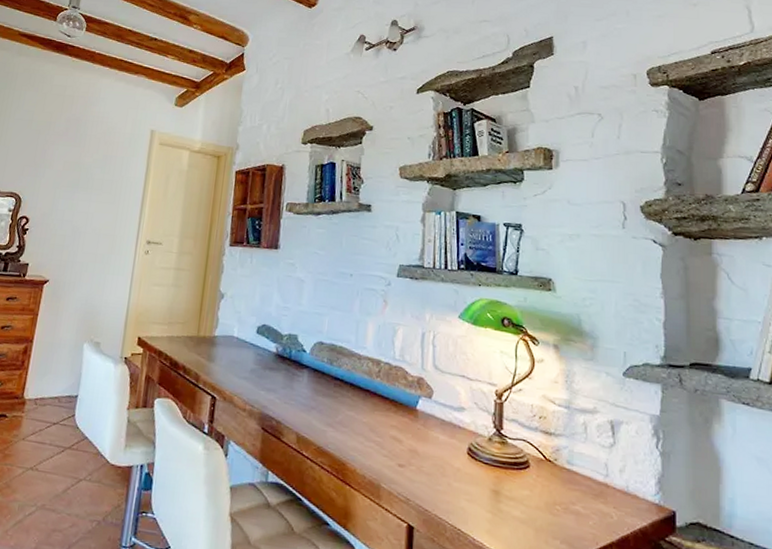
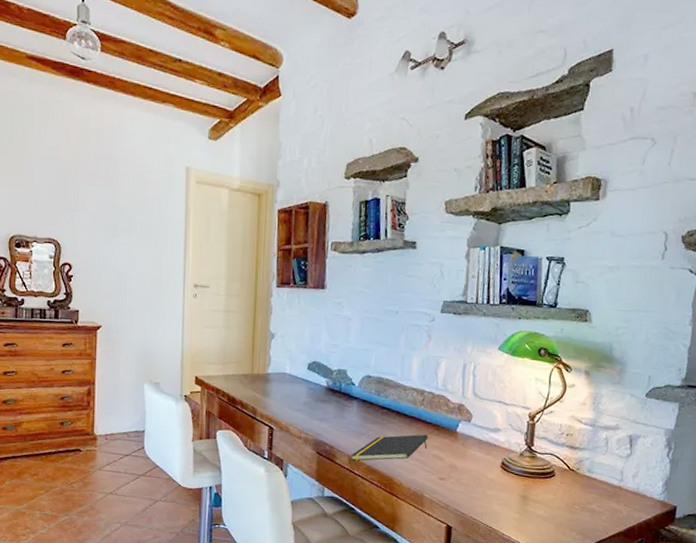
notepad: none [300,411,386,440] -> present [351,434,429,461]

